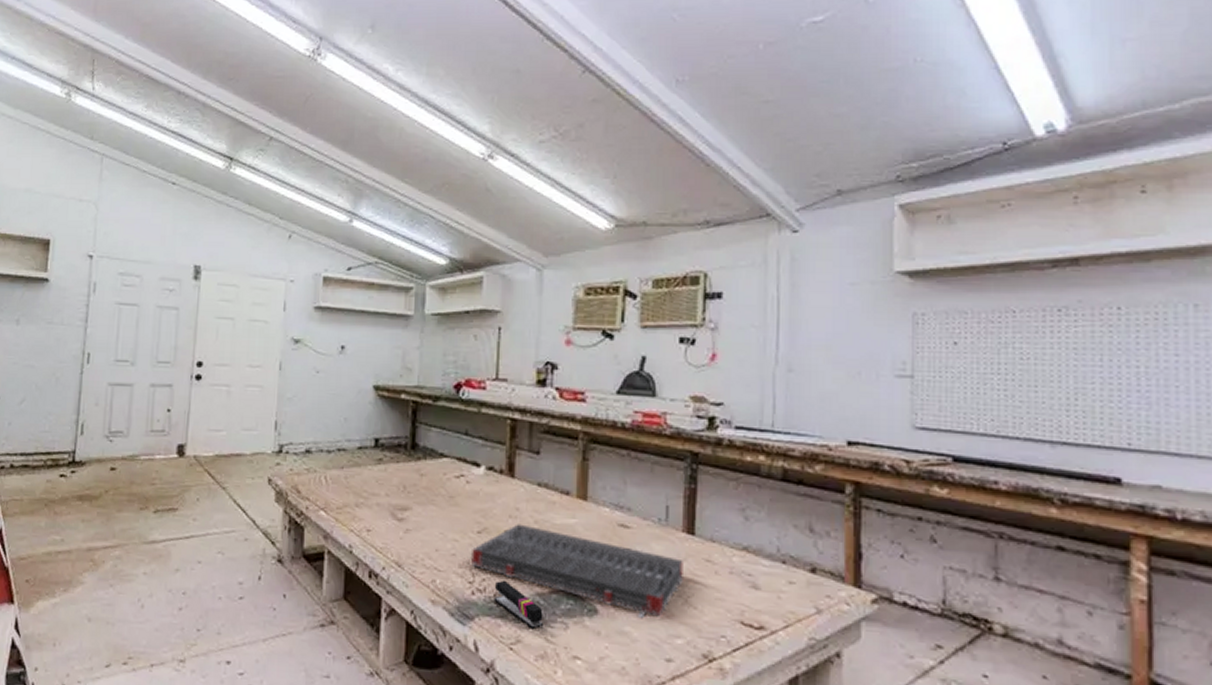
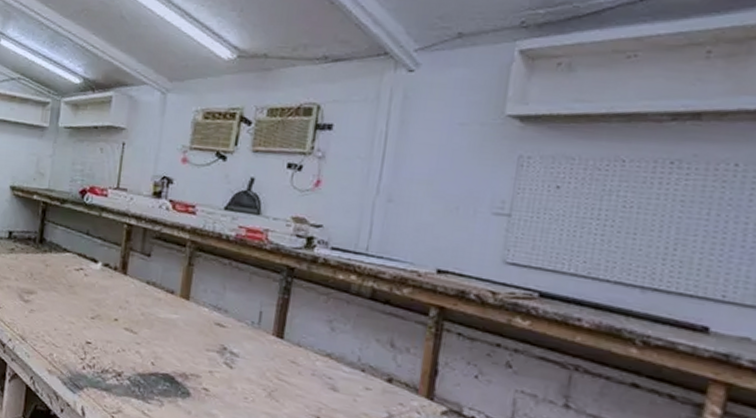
tool organizer: present [471,524,683,619] -> none [84,314,271,405]
stapler: present [493,580,543,630] -> none [101,359,143,404]

